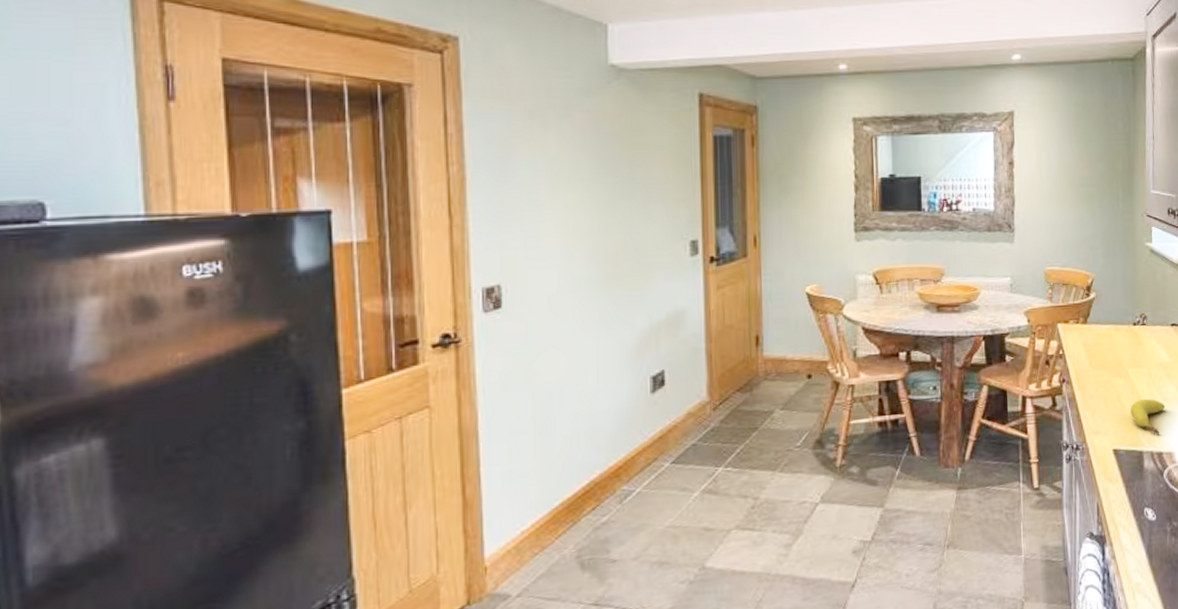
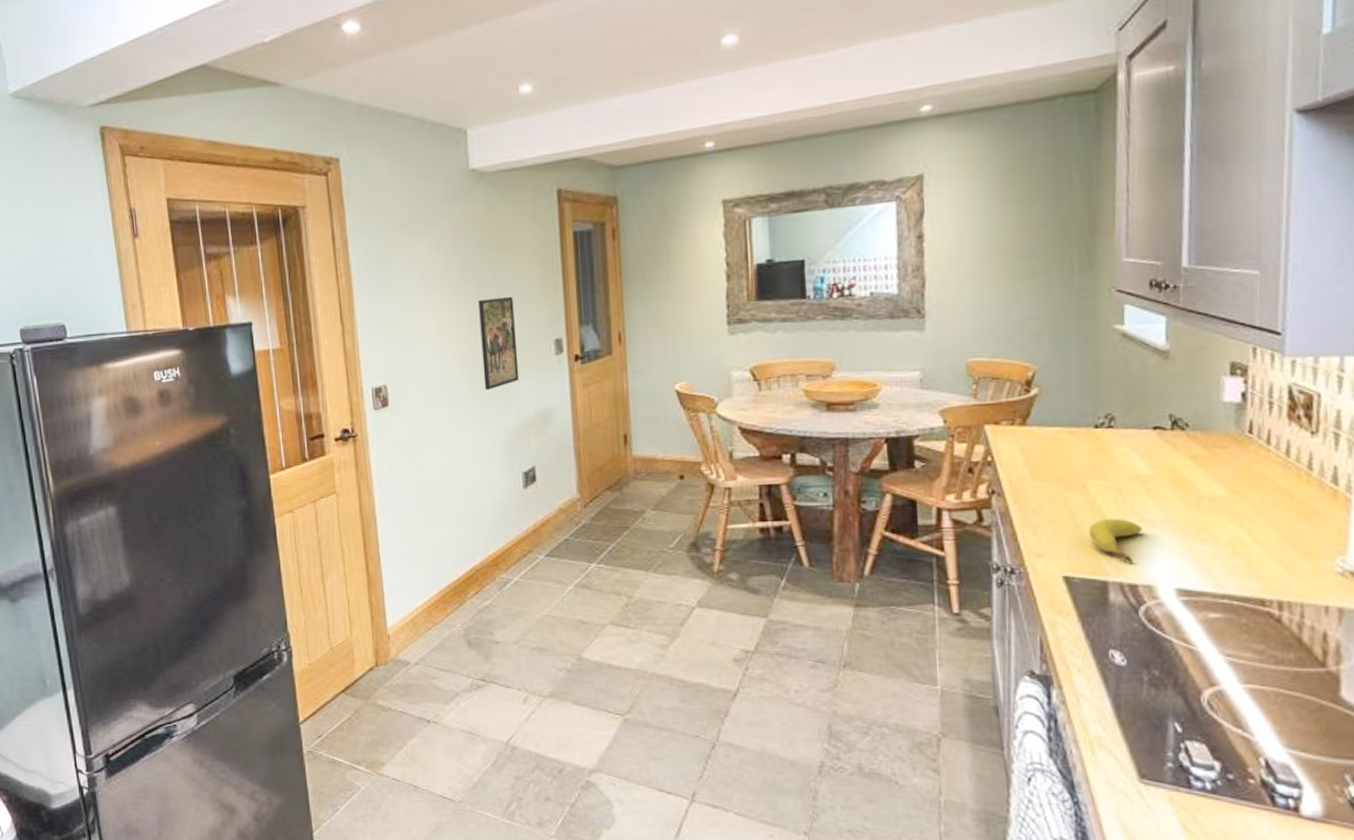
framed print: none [611,195,652,292] -> present [478,296,519,391]

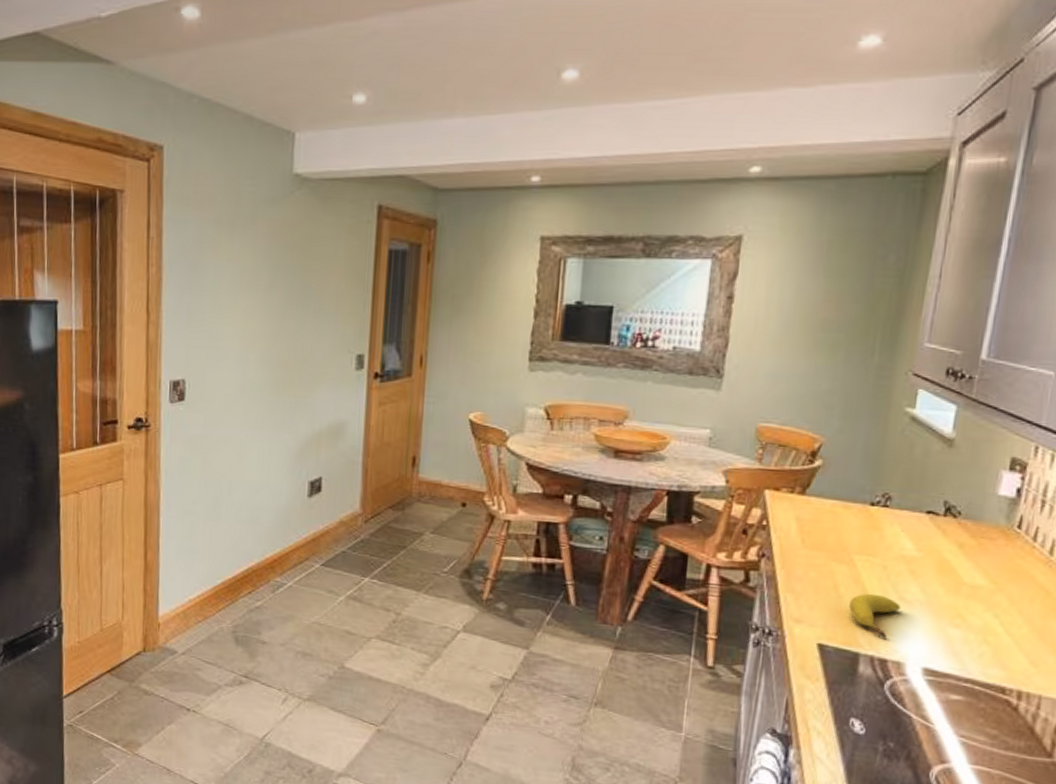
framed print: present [478,296,519,391] -> none [281,306,321,397]

